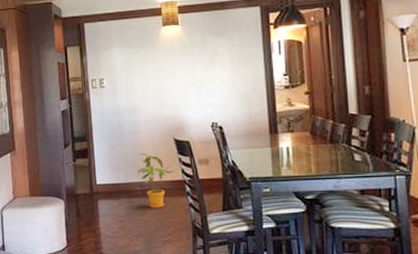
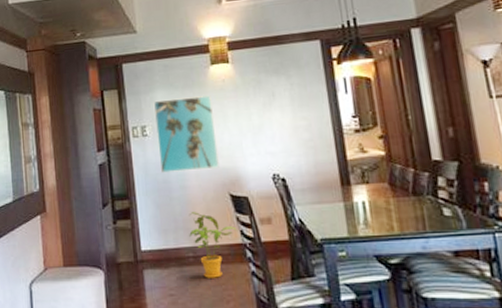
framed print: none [110,53,166,119] -> present [153,95,219,173]

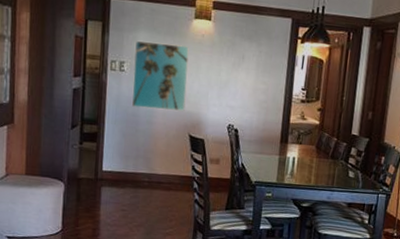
house plant: present [189,212,237,278] -> none [148,145,190,201]

